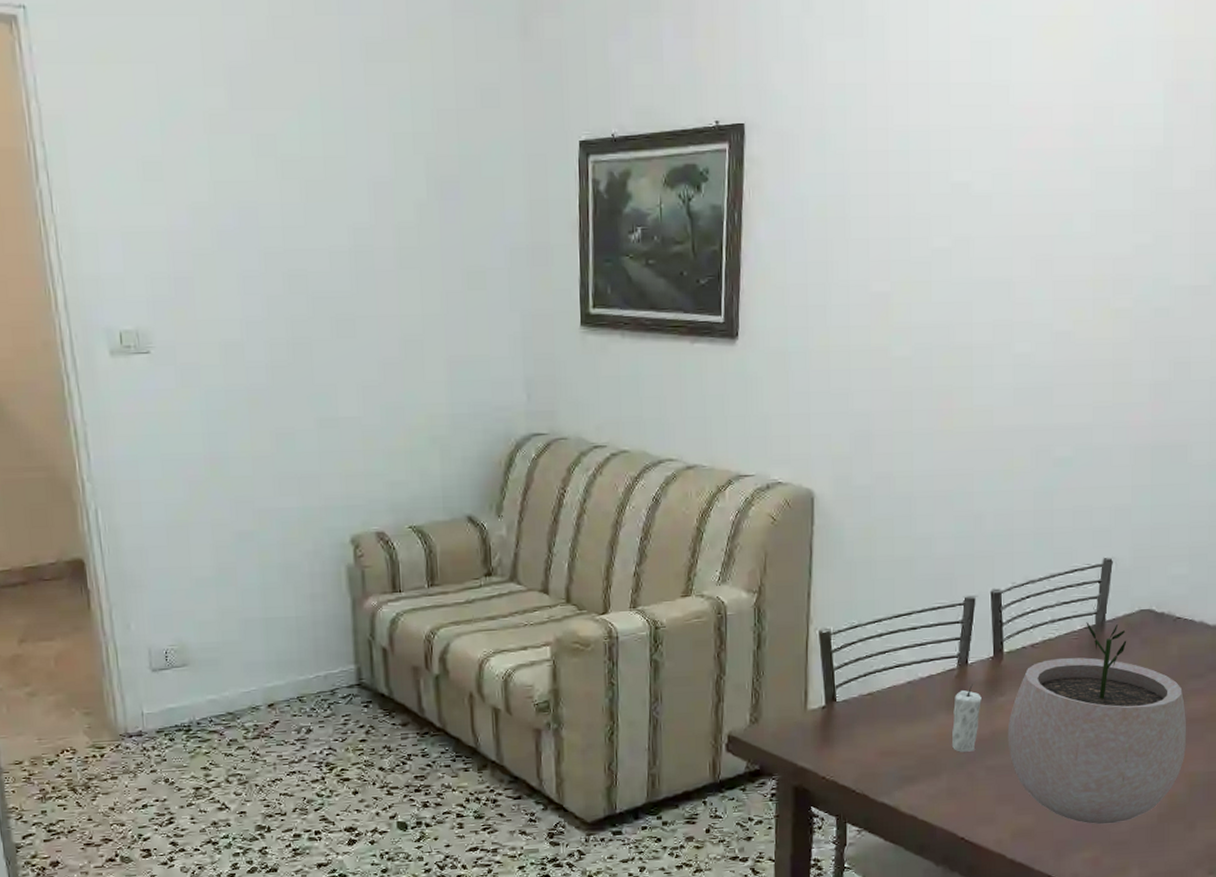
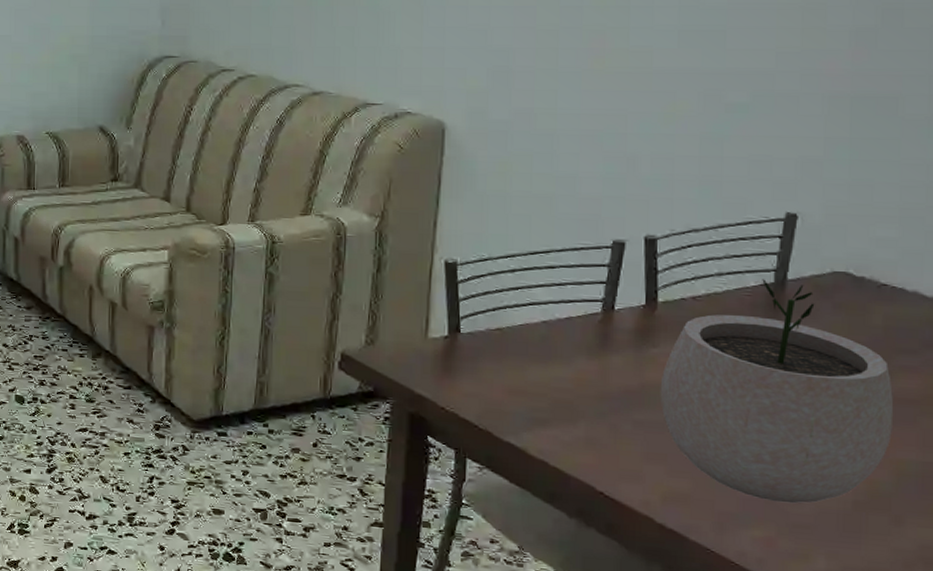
candle: present [951,684,981,752] -> none [591,331,630,402]

